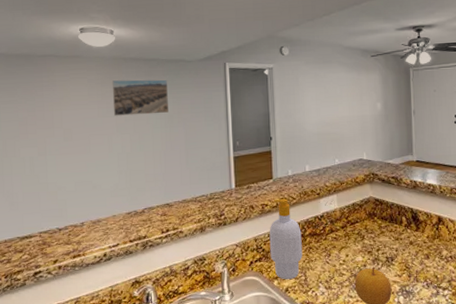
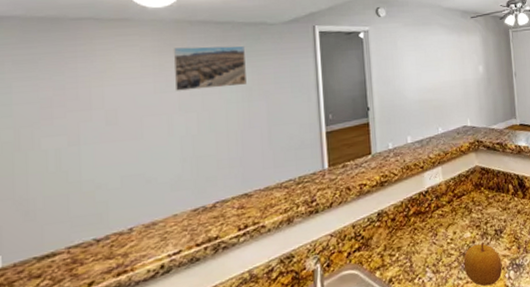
soap bottle: present [269,199,303,280] -> none [369,176,407,269]

